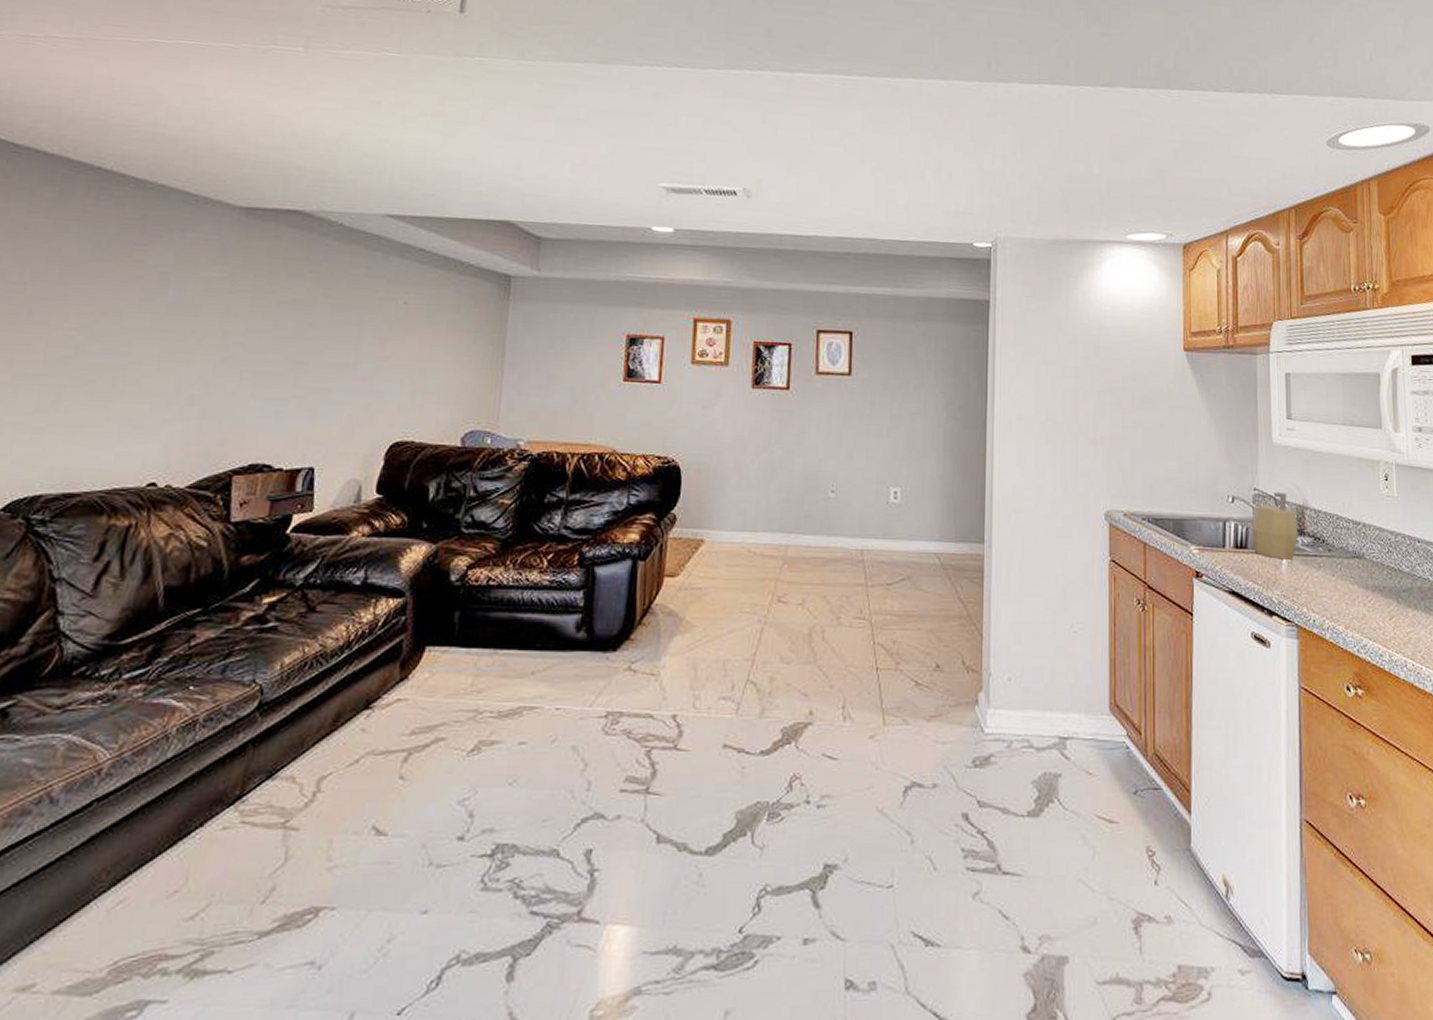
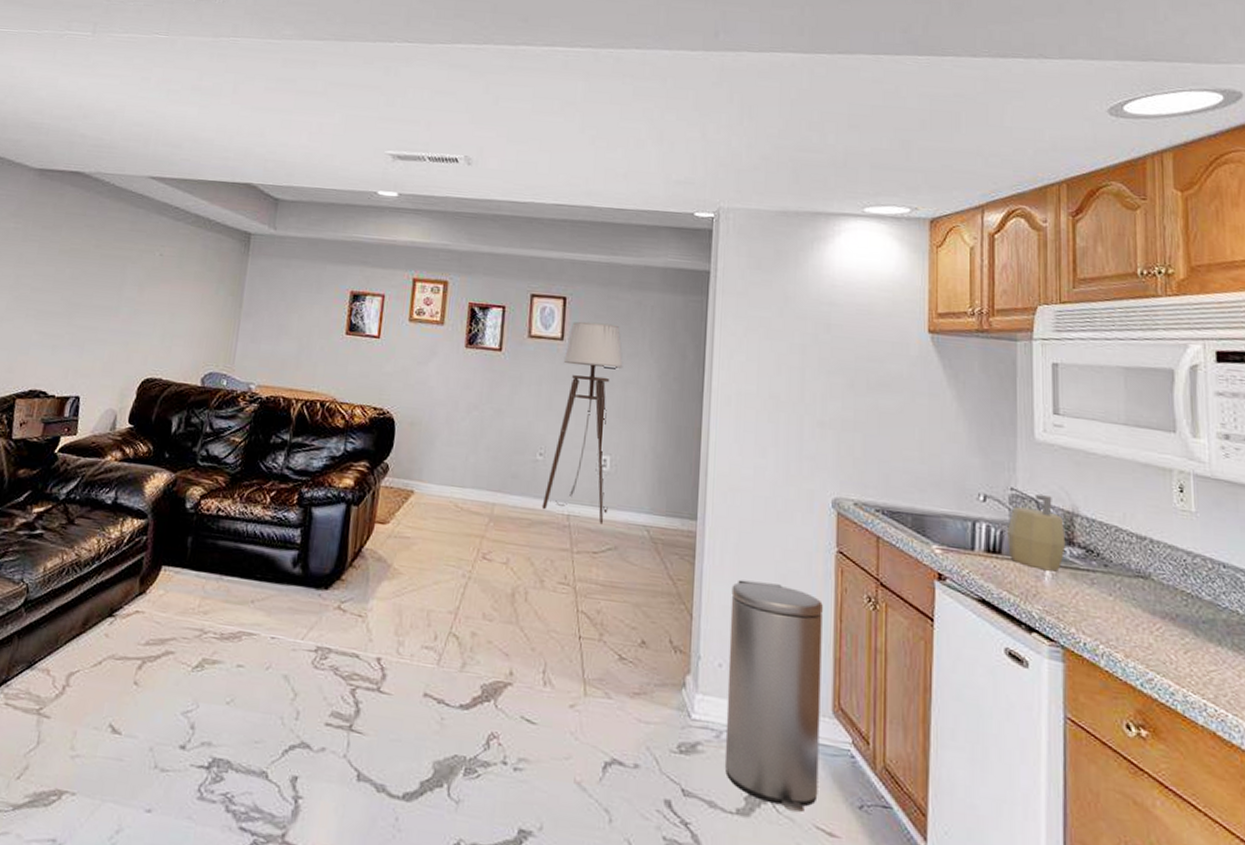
floor lamp: none [835,355,910,556] -> present [541,322,623,525]
pedal bin: none [1015,596,1099,806] -> present [724,579,823,813]

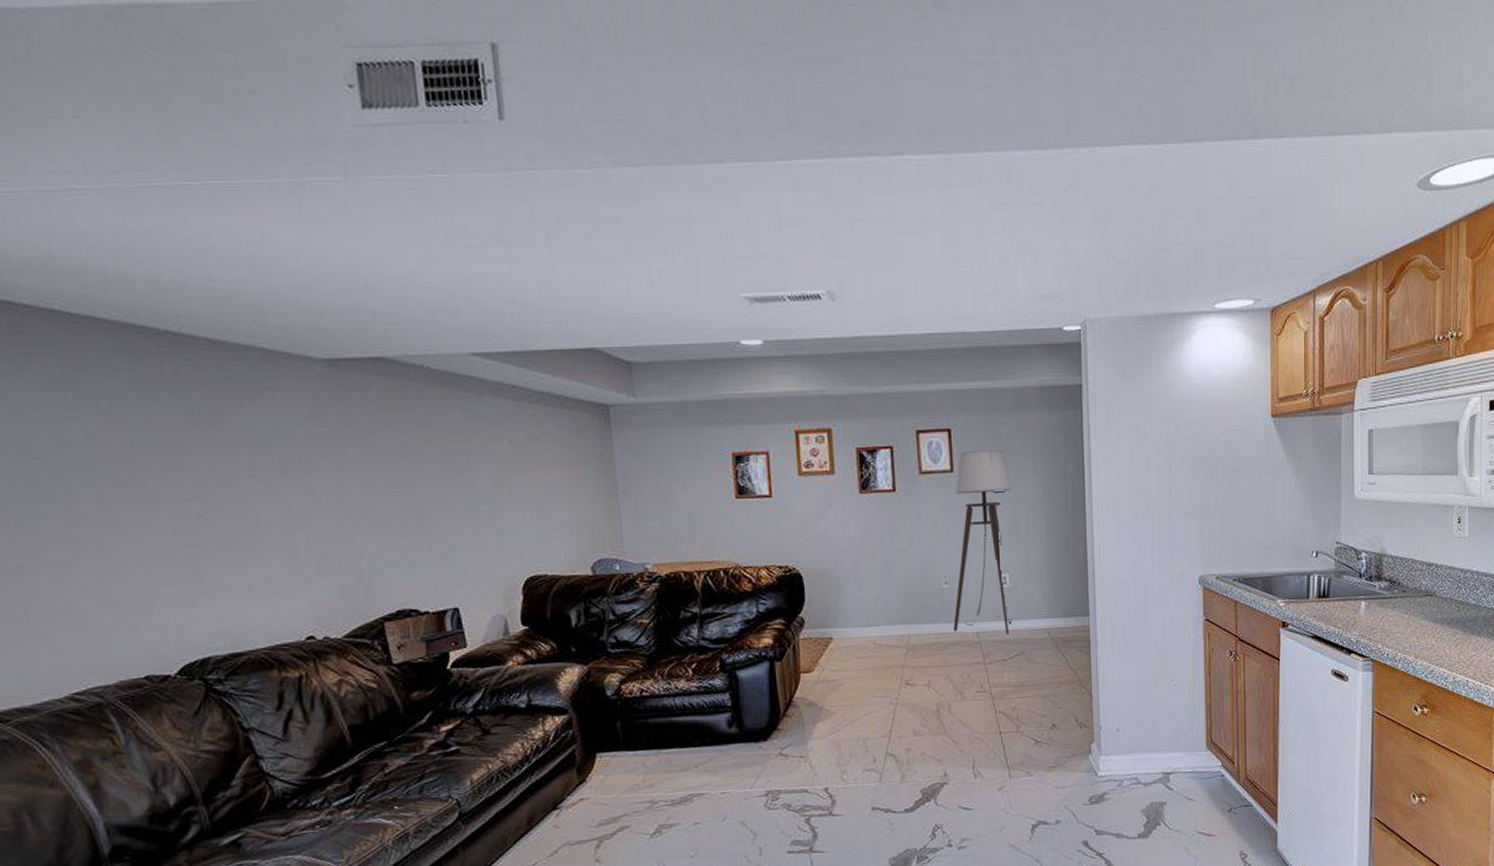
pedal bin: present [724,579,823,813] -> none [1122,656,1198,826]
soap dispenser: present [1007,495,1066,572] -> none [1334,543,1376,604]

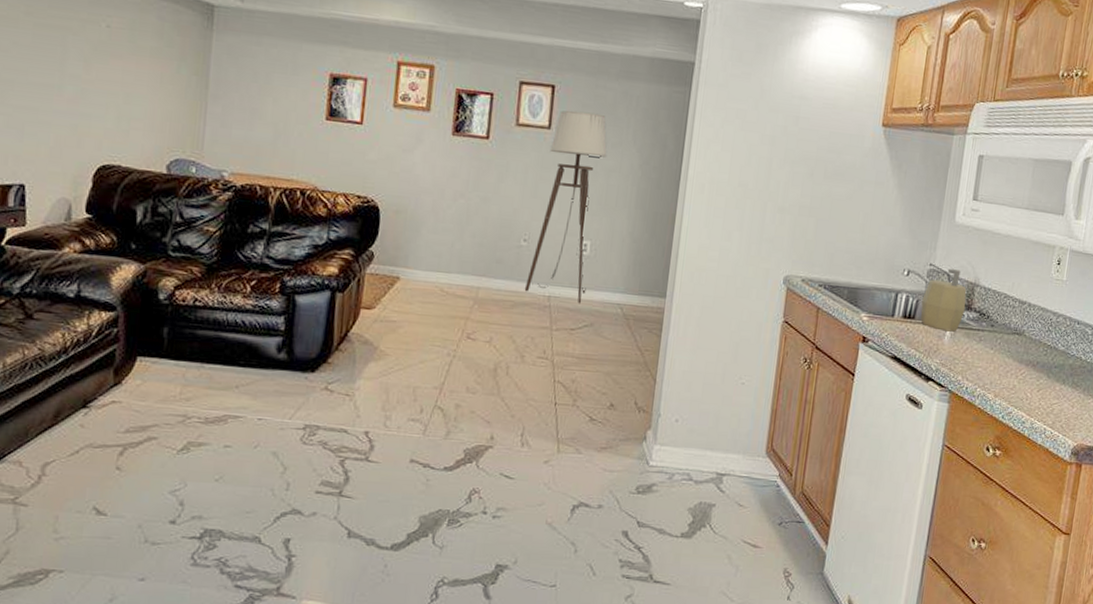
soap dispenser: none [1334,543,1376,604] -> present [920,269,967,332]

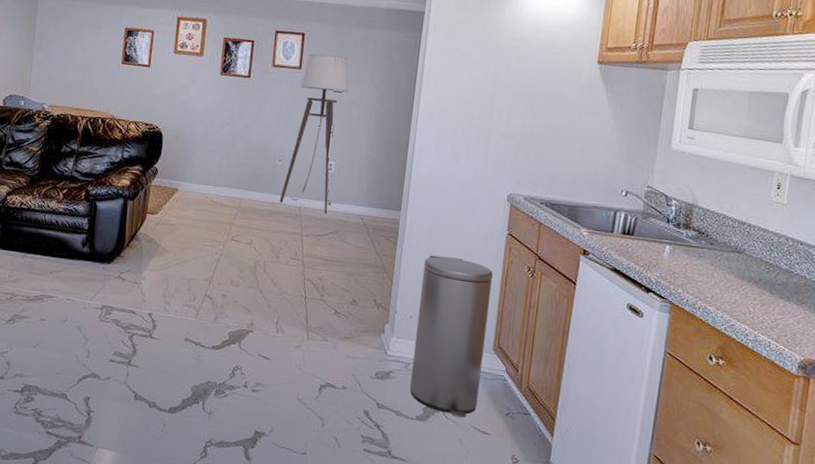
pedal bin: none [674,348,767,532] -> present [409,255,493,419]
soap dispenser: present [920,269,967,332] -> none [639,191,685,248]

